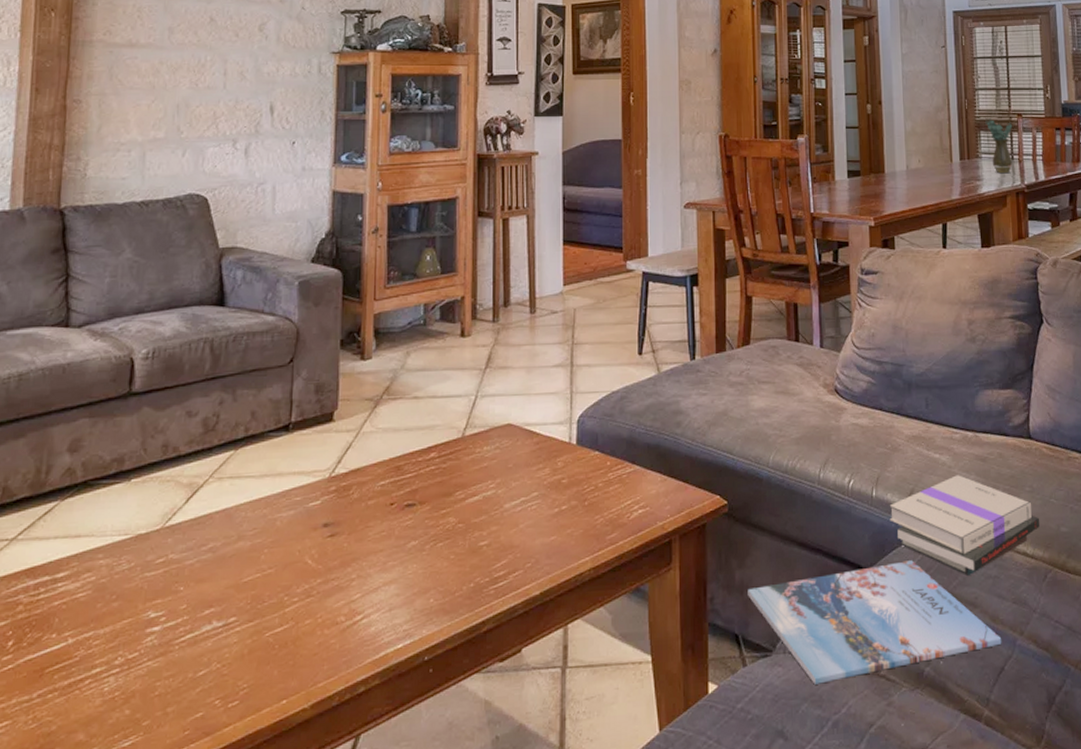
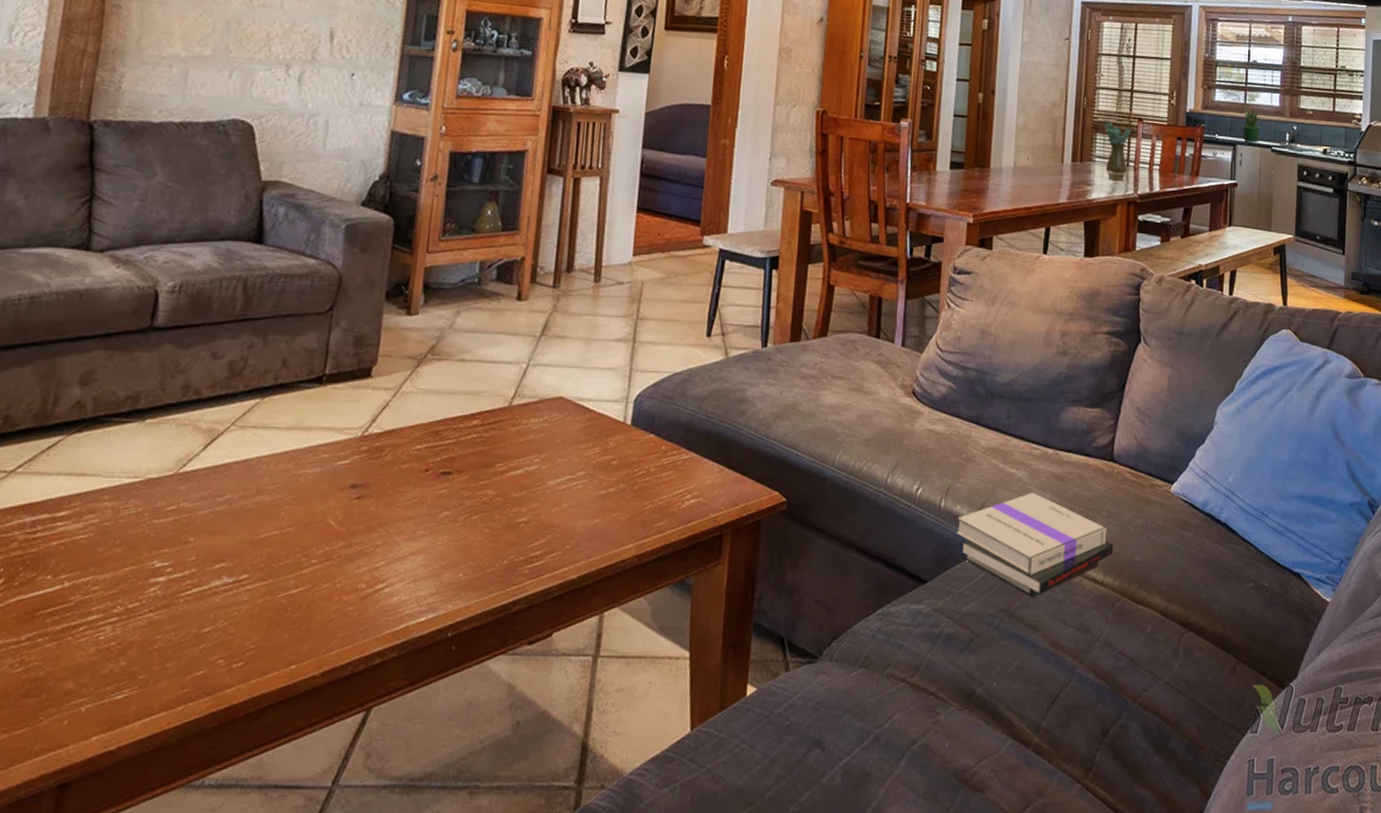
magazine: present [748,560,1002,685] -> none [798,577,1060,696]

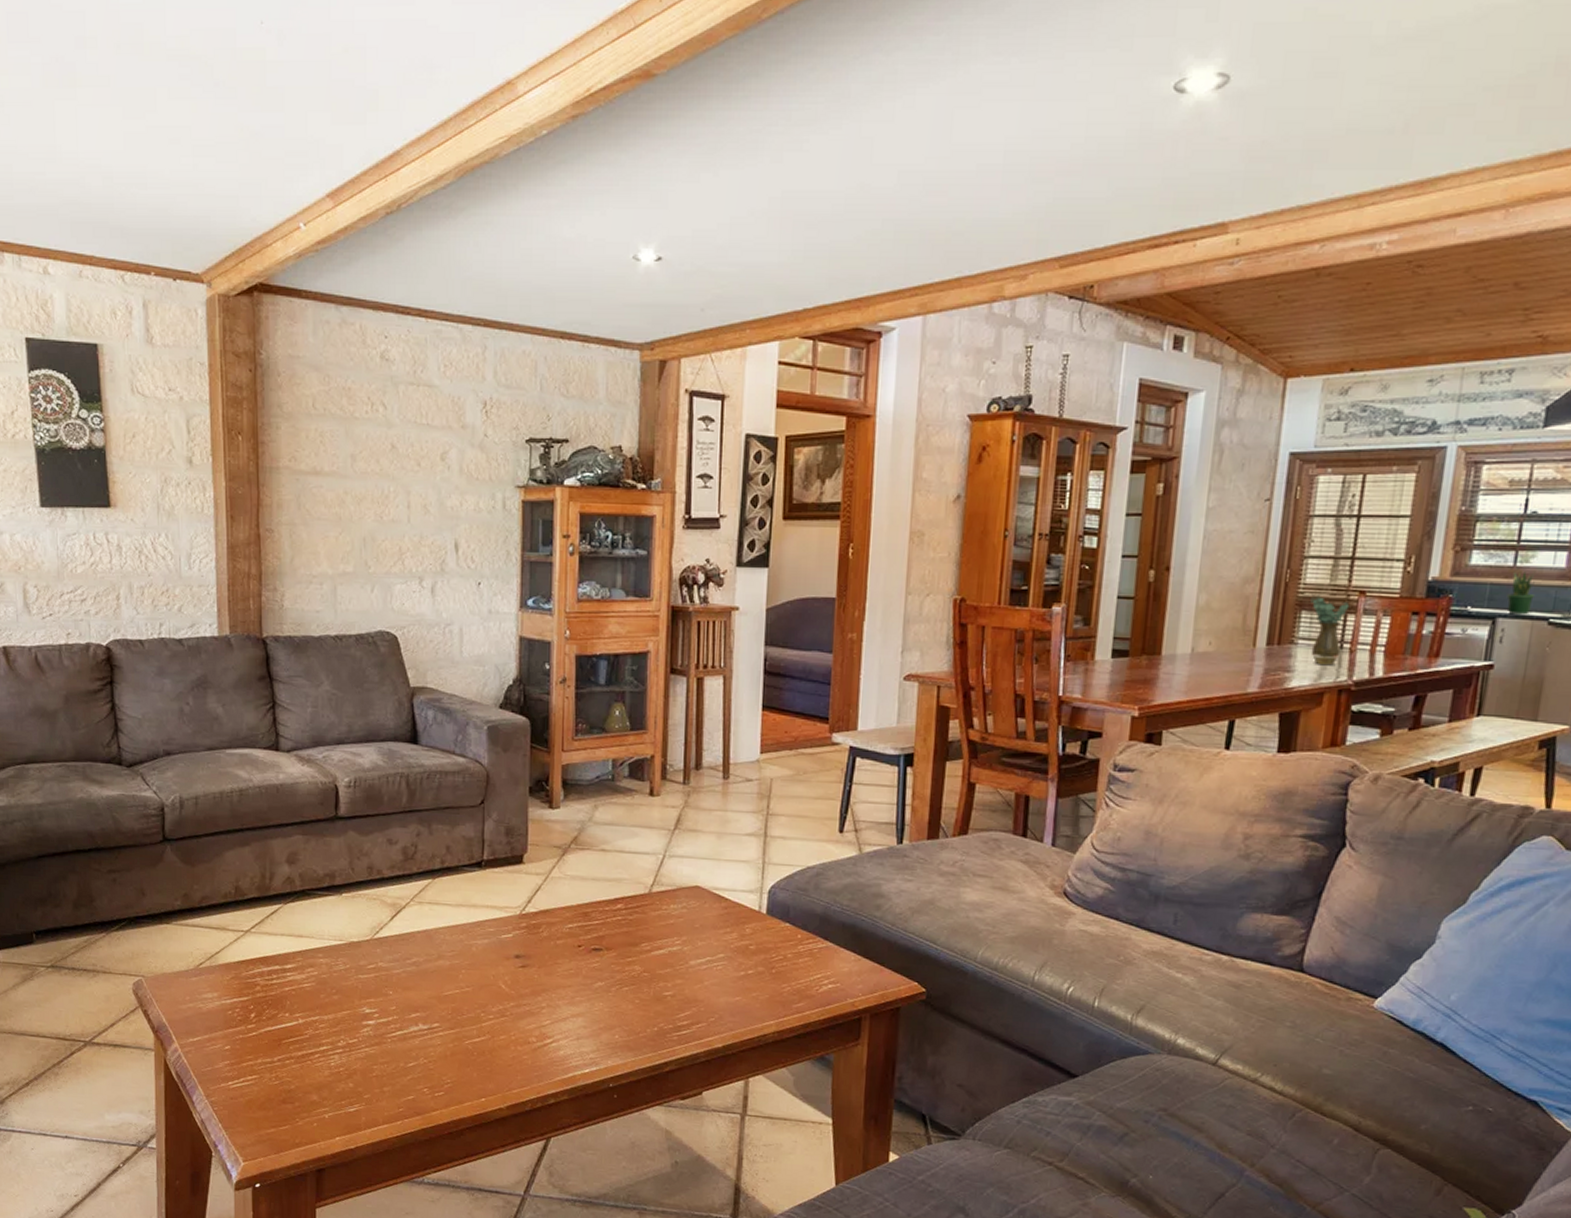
books: present [956,492,1113,597] -> none [1111,998,1297,1100]

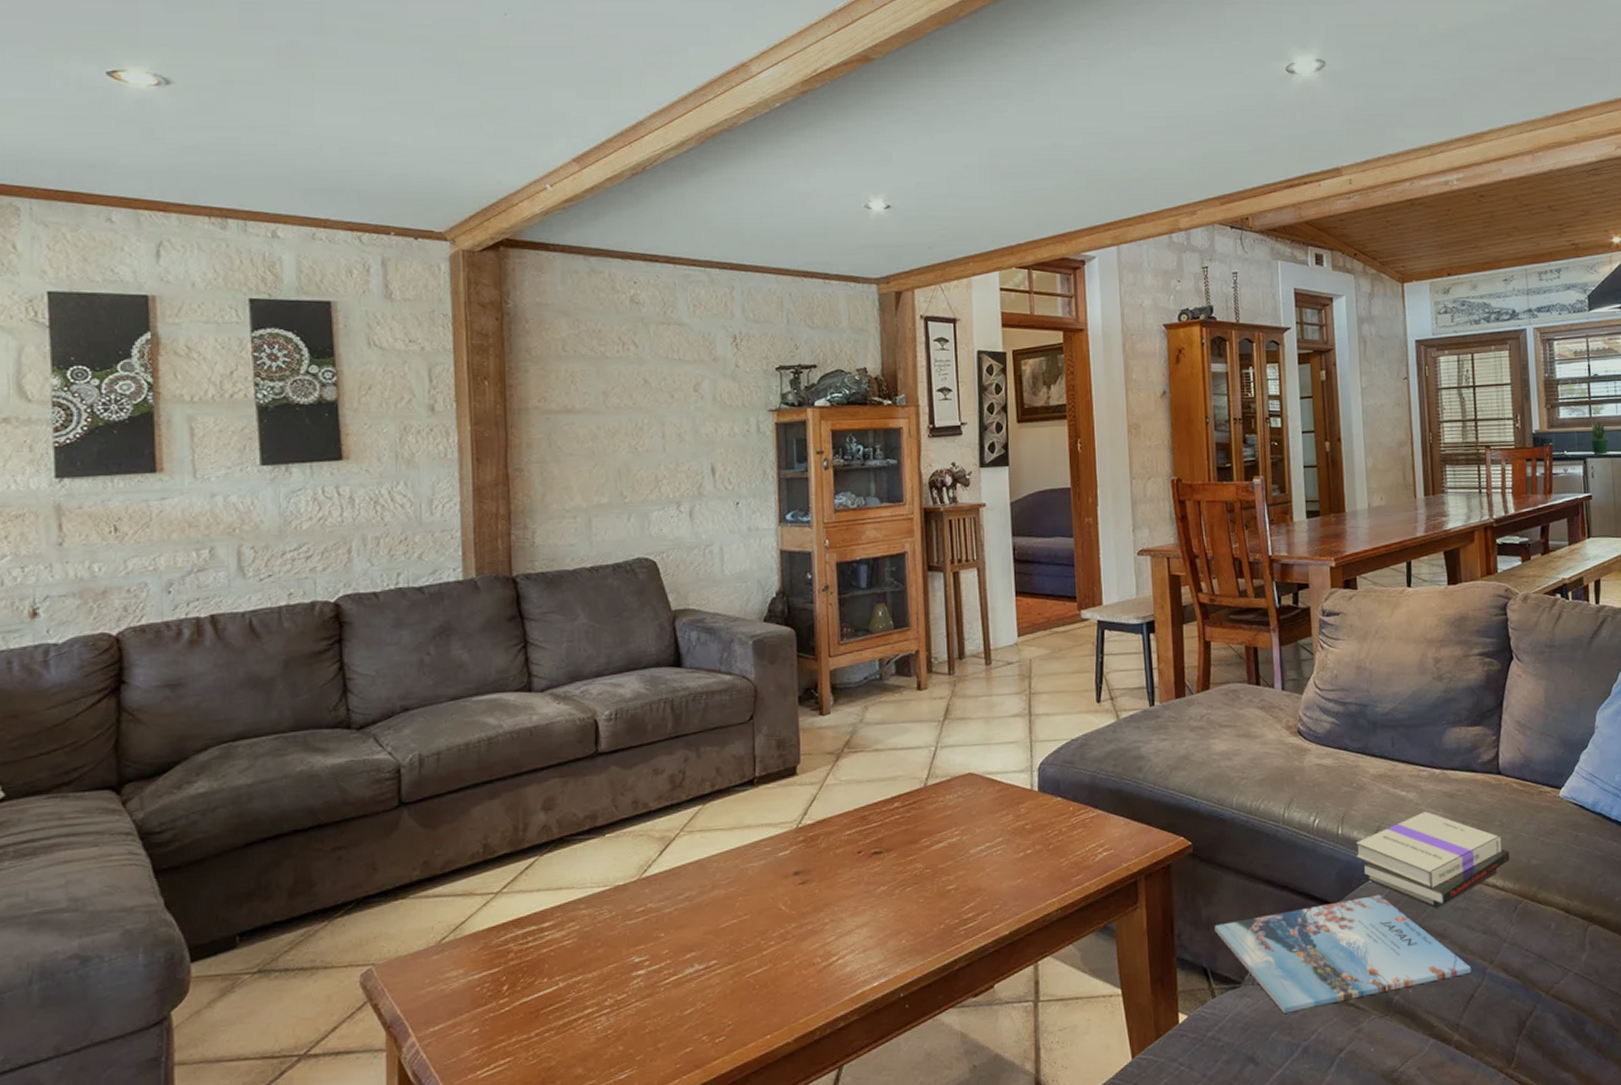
magazine: none [939,1074,1227,1174] -> present [1215,895,1472,1014]
books: none [1111,998,1297,1100] -> present [1355,811,1509,908]
vase: present [1310,593,1350,666] -> none [1451,450,1481,509]

